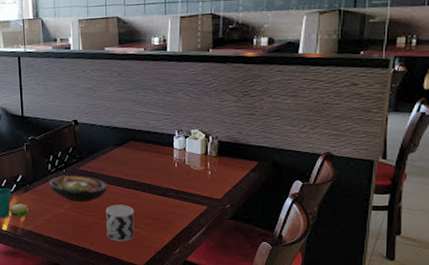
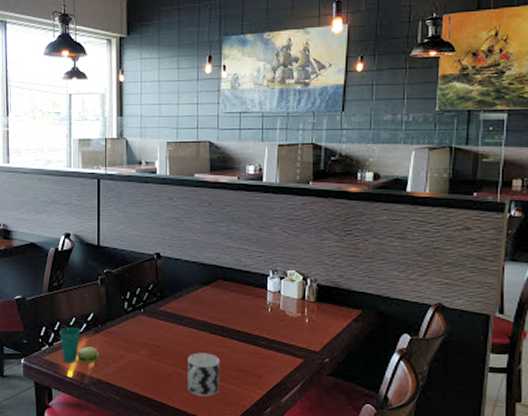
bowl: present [48,175,107,202] -> none [123,316,191,348]

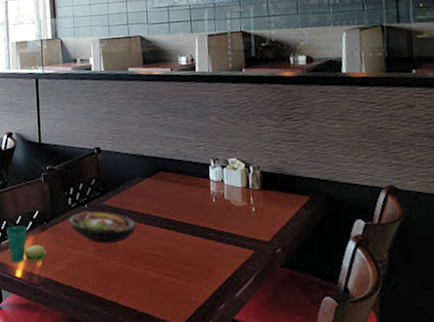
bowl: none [123,316,191,348] -> present [68,211,136,244]
cup: present [188,353,220,397] -> none [135,247,170,294]

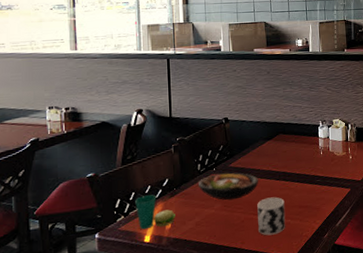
cup: none [135,247,170,294] -> present [257,197,286,236]

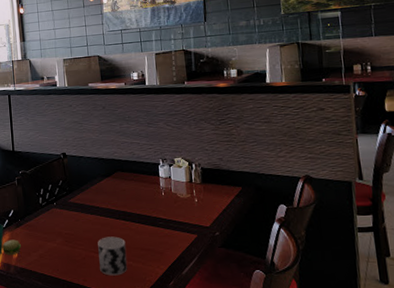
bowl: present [197,172,258,200] -> none [40,208,98,236]

